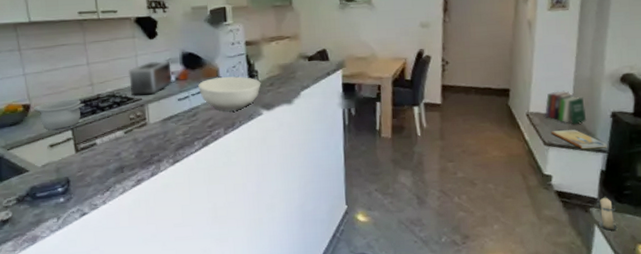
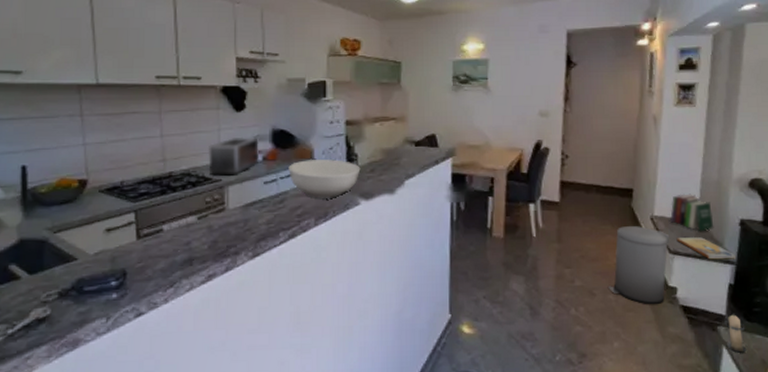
cooking pot: present [33,99,85,130] -> none [91,176,154,211]
pedal bin: none [487,122,545,192] -> present [607,226,670,305]

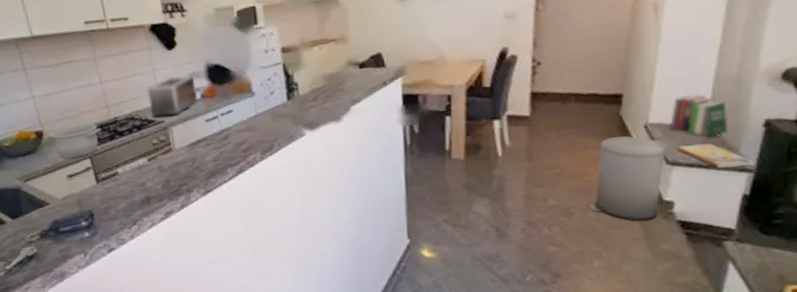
cooking pot: none [91,176,154,211] -> present [46,123,102,159]
bowl: present [288,159,361,199] -> none [228,90,303,133]
candle: present [724,313,747,353] -> none [733,226,761,269]

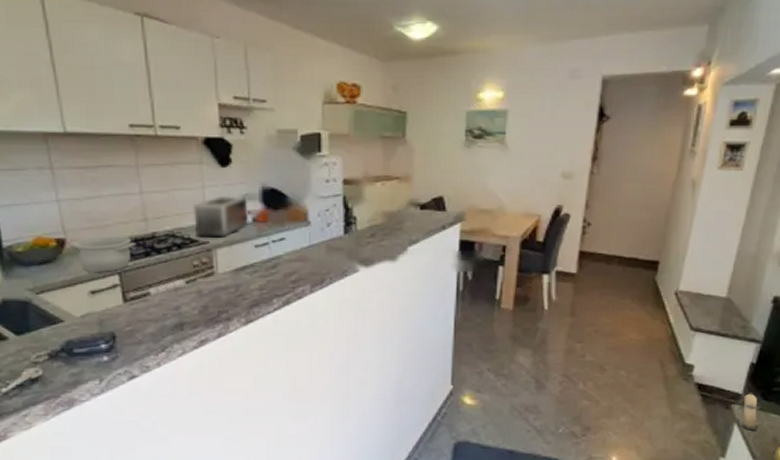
pedal bin: present [587,136,668,222] -> none [619,301,694,382]
books: present [670,93,728,138] -> none [696,267,744,309]
book: present [676,144,756,169] -> none [700,314,763,338]
candle: none [733,226,761,269] -> present [739,392,762,431]

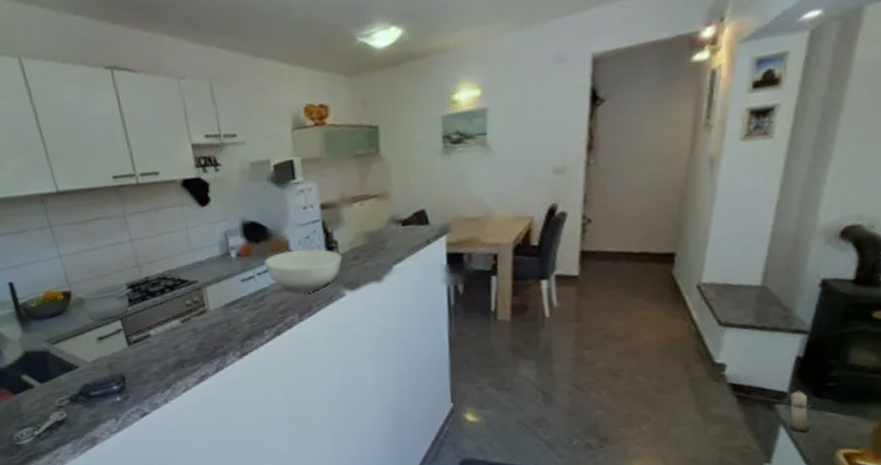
toaster: present [193,195,248,238] -> none [179,233,232,277]
bowl: none [281,222,360,264] -> present [264,249,343,293]

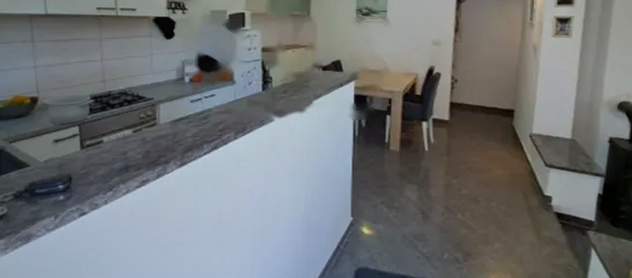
bowl: present [264,249,343,293] -> none [212,82,275,115]
candle: present [785,389,813,432] -> none [593,219,613,254]

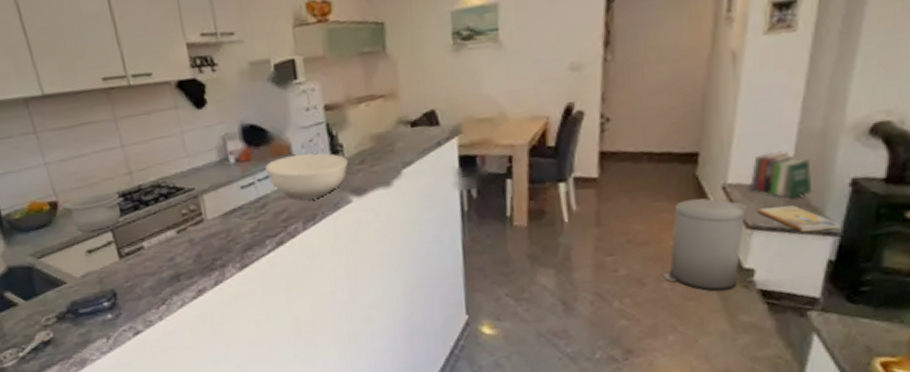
bowl: none [212,82,275,115] -> present [265,153,348,200]
pedal bin: none [490,142,547,212] -> present [661,198,748,292]
books: none [547,114,586,148] -> present [750,151,813,199]
book: none [552,153,605,173] -> present [757,205,842,233]

